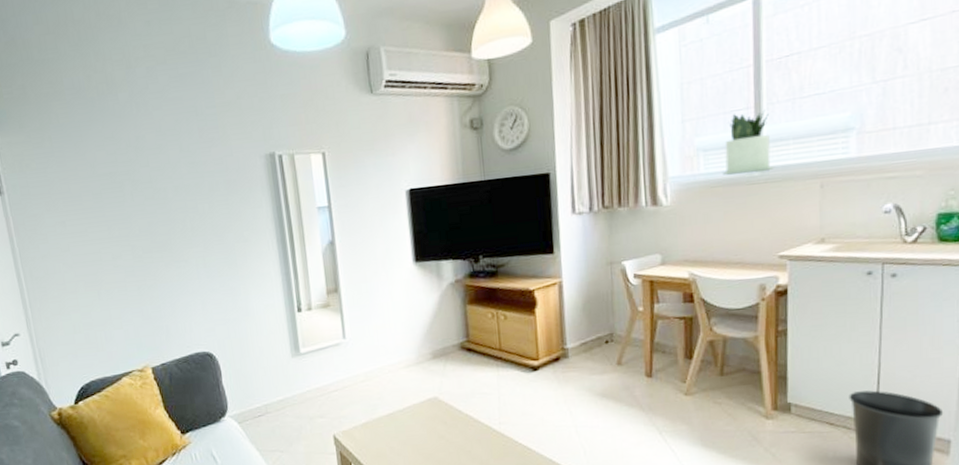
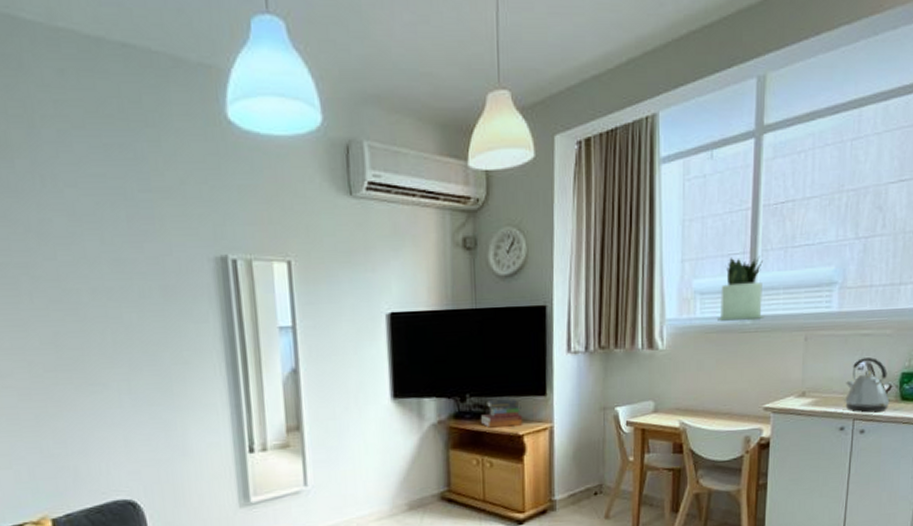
books: none [494,258,533,285] -> present [481,399,523,428]
kettle: none [870,200,925,257] -> present [844,357,890,414]

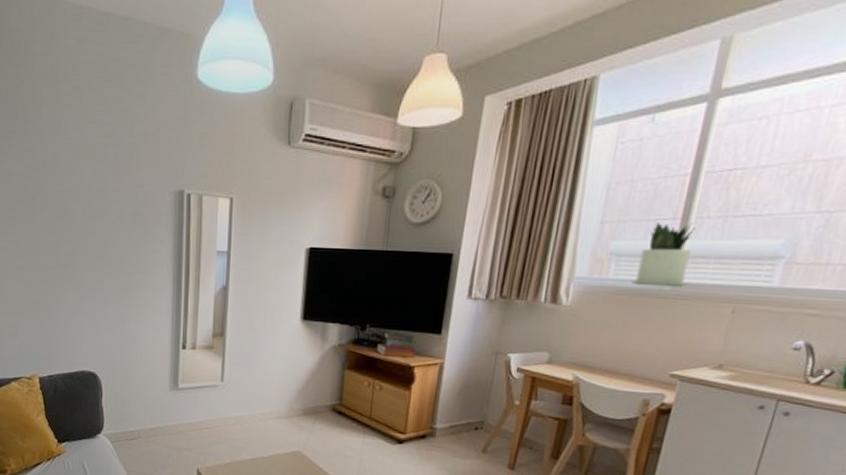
kettle: present [844,357,890,414] -> none [769,338,832,398]

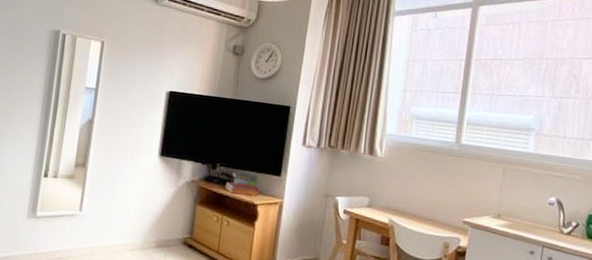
planter: present [630,222,695,288] -> none [428,95,471,148]

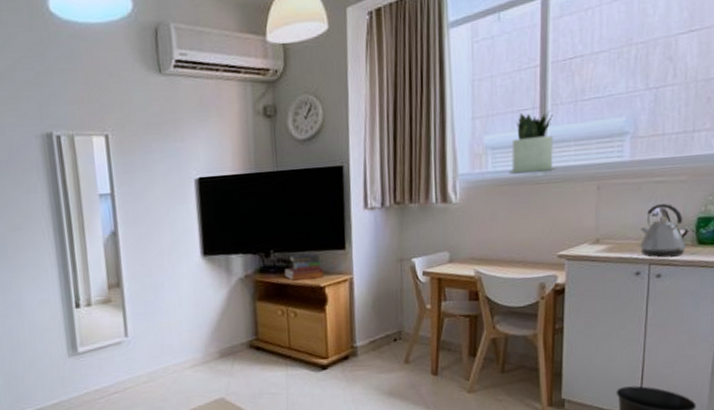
planter: none [428,95,471,148] -> present [508,110,557,175]
kettle: none [535,195,577,246] -> present [639,204,686,259]

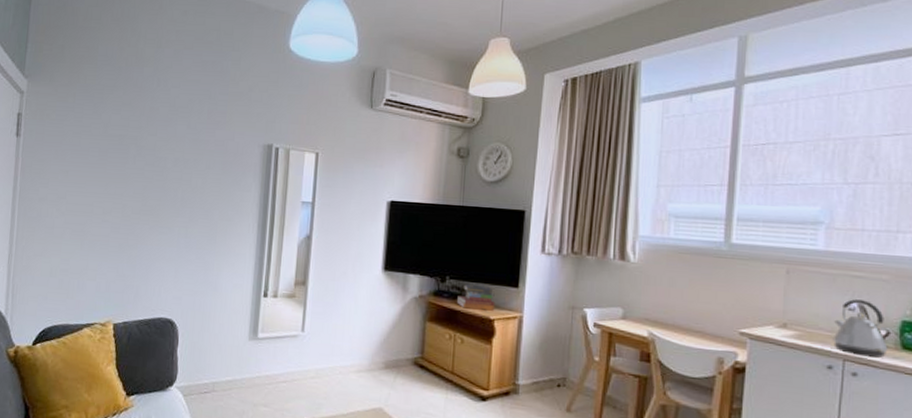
planter: present [508,110,557,175] -> none [690,188,743,248]

